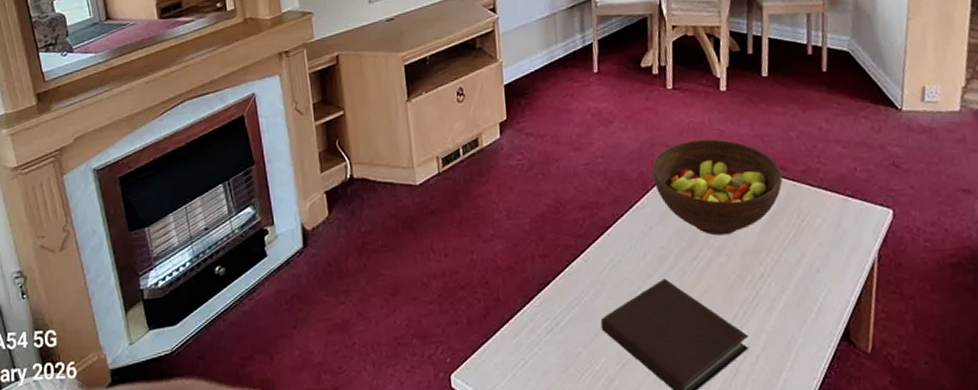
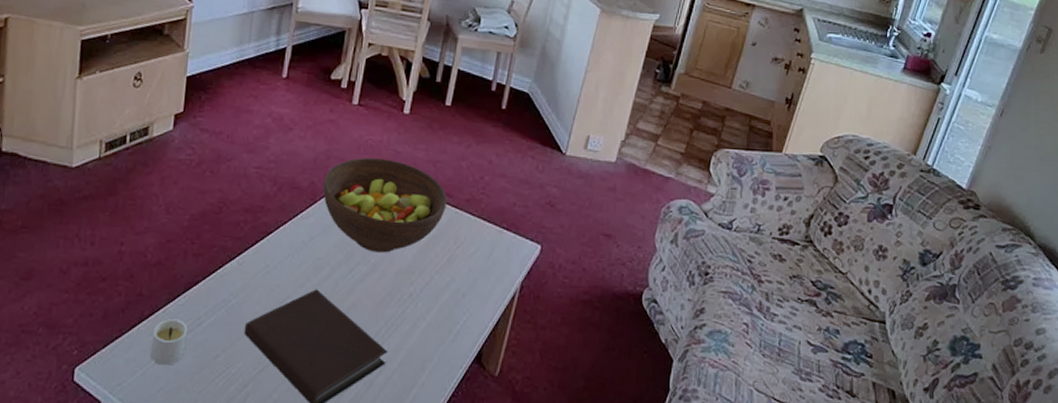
candle: none [515,320,549,366] -> present [150,319,188,365]

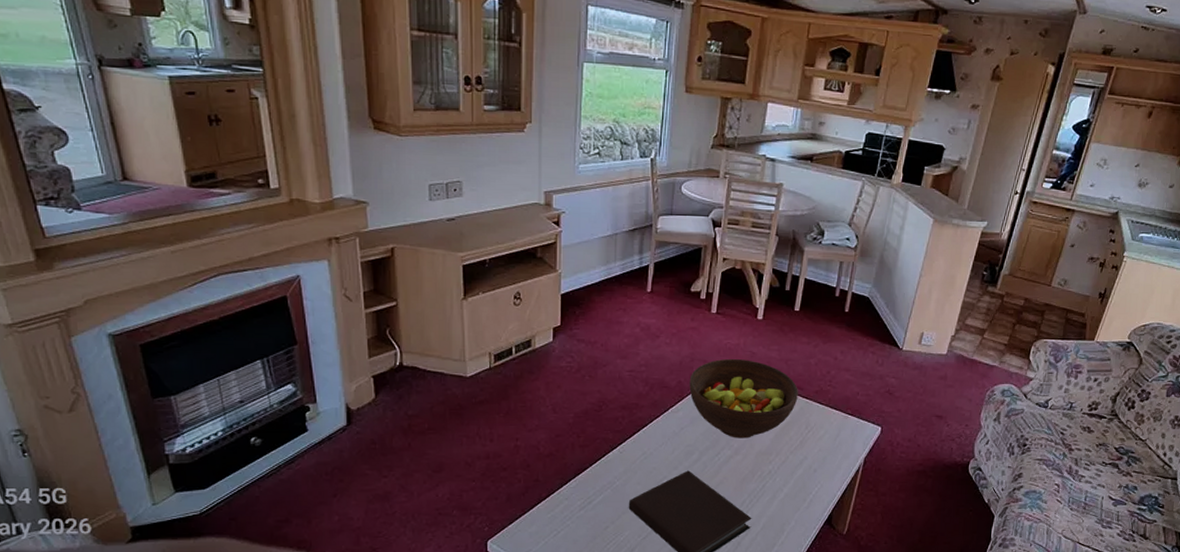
candle: present [150,319,188,365] -> none [550,499,580,536]

